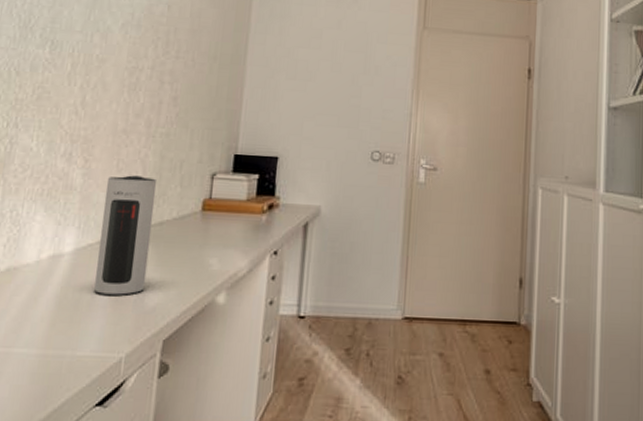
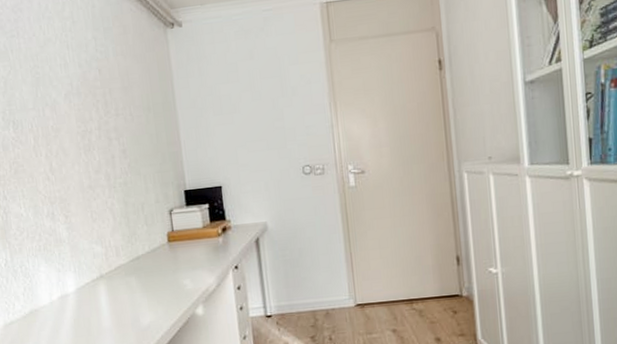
speaker: present [94,175,157,295] -> none [86,222,138,321]

